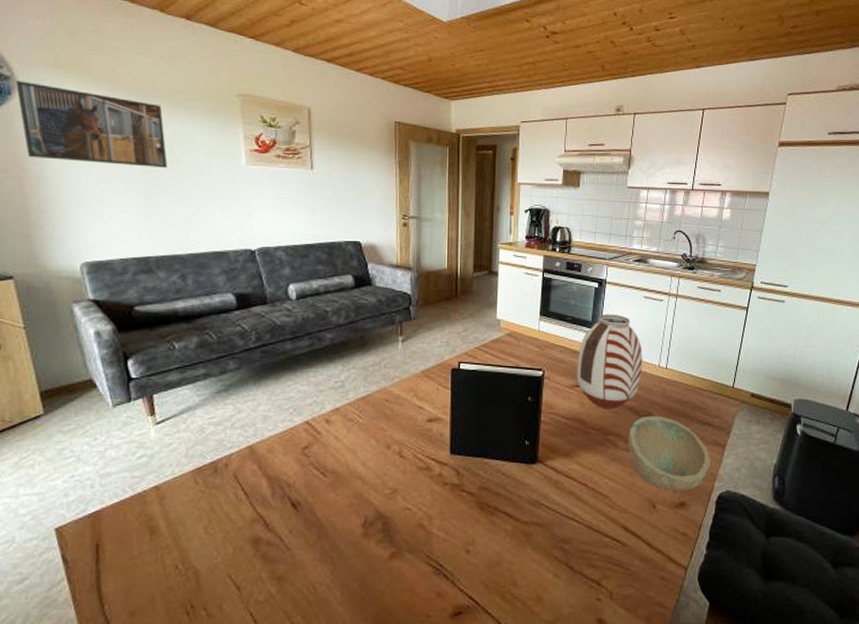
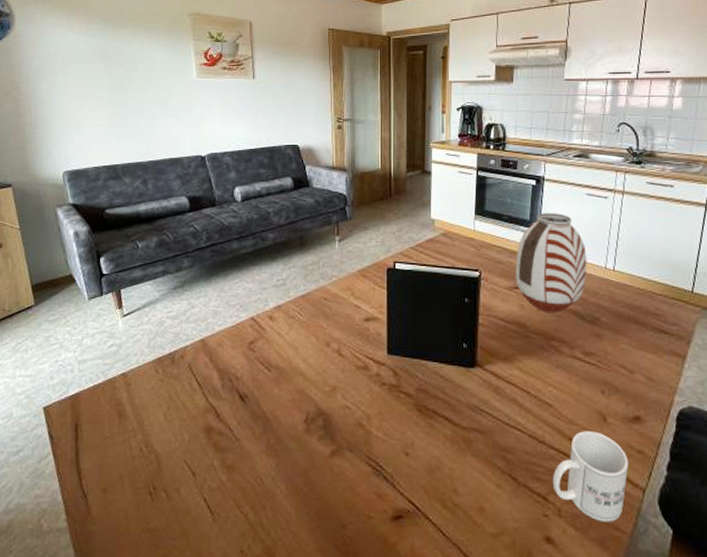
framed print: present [15,80,168,168] -> none [13,16,131,85]
mug: none [605,518,674,601] -> present [552,431,629,522]
bowl: present [629,415,711,491] -> none [574,321,669,404]

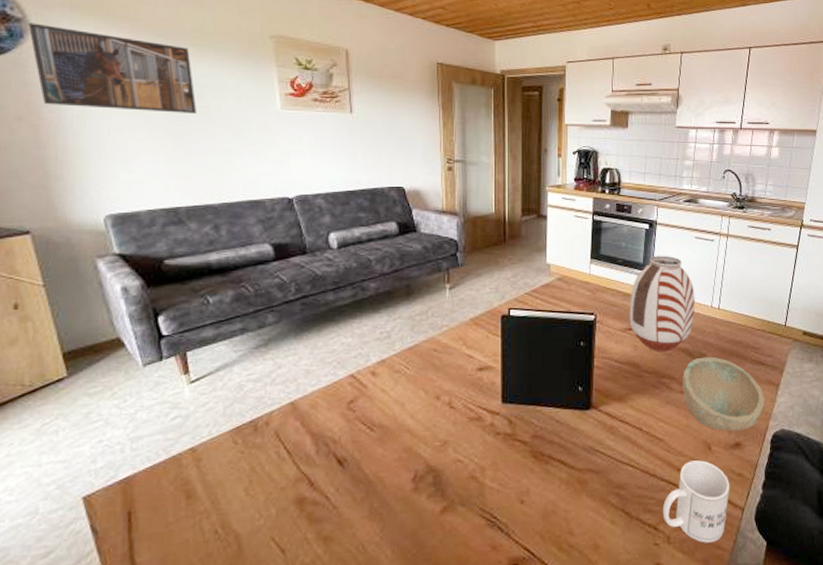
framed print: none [13,16,131,85] -> present [28,23,197,113]
bowl: none [574,321,669,404] -> present [683,356,765,432]

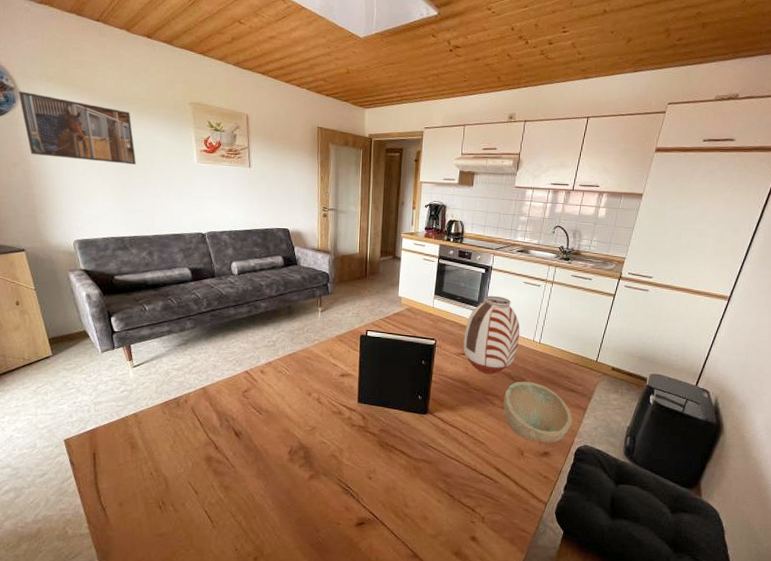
mug: present [662,460,730,543] -> none [479,462,537,526]

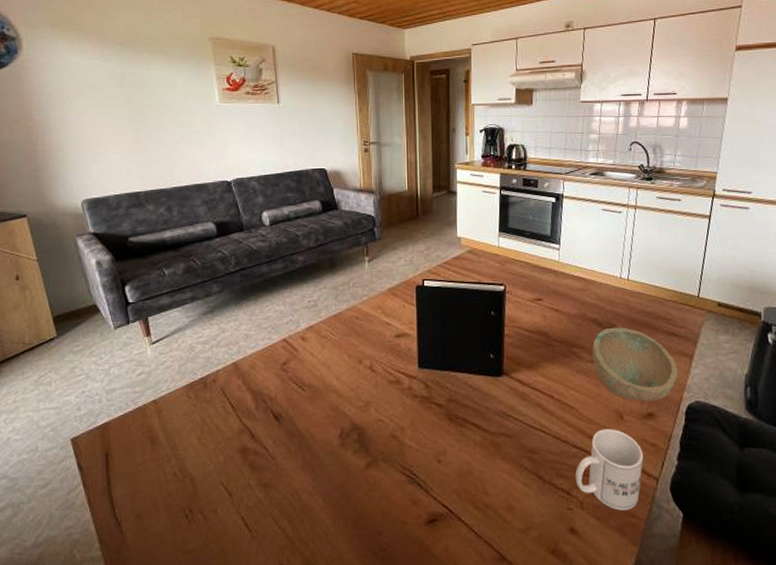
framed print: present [18,91,136,164] -> none [20,40,151,111]
vase: present [463,295,520,374] -> none [537,227,604,322]
mug: none [479,462,537,526] -> present [575,429,644,511]

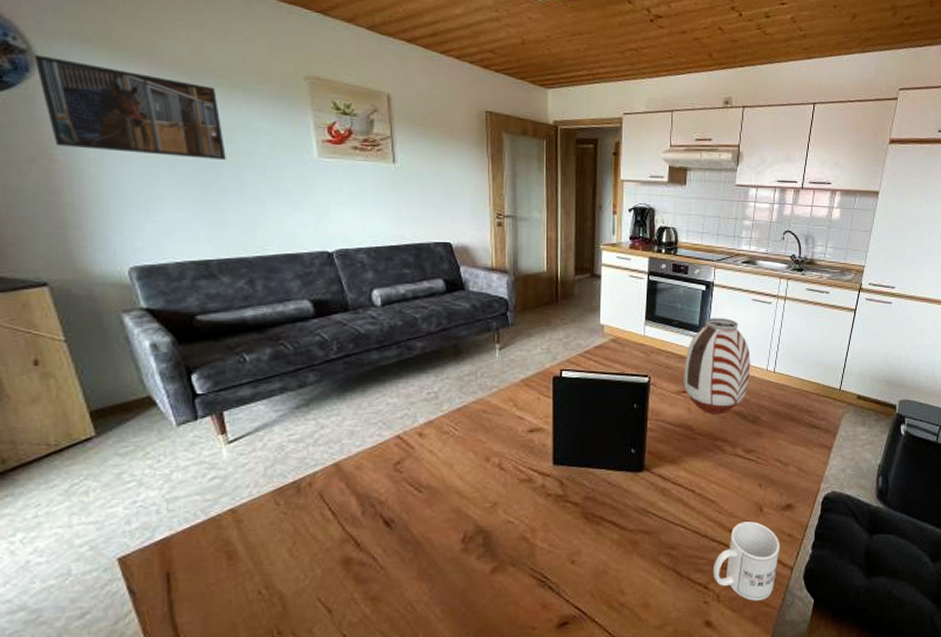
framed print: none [20,40,151,111] -> present [33,54,226,160]
vase: none [537,227,604,322] -> present [684,317,751,415]
bowl: present [593,327,678,402] -> none [736,420,817,494]

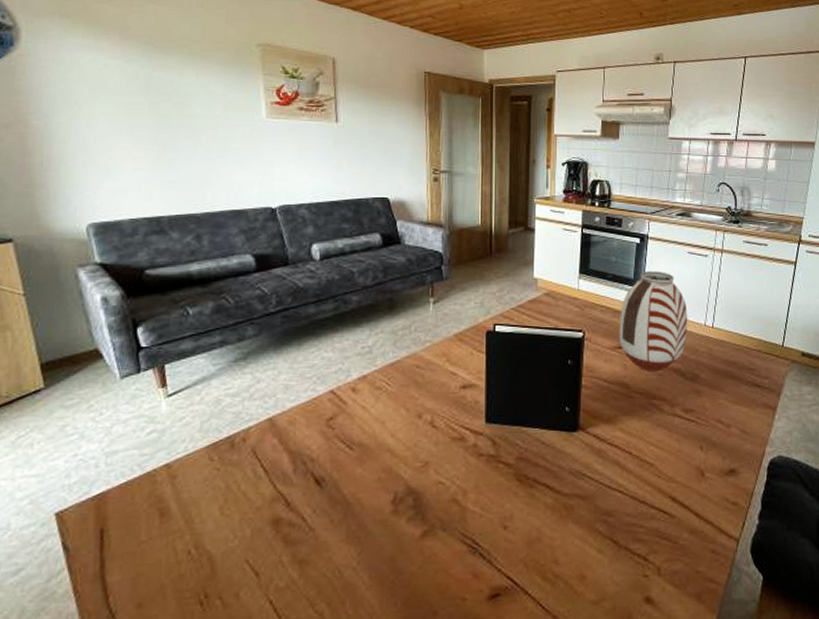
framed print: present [33,54,226,160] -> none [18,31,182,122]
mug: present [712,521,780,601] -> none [652,487,724,576]

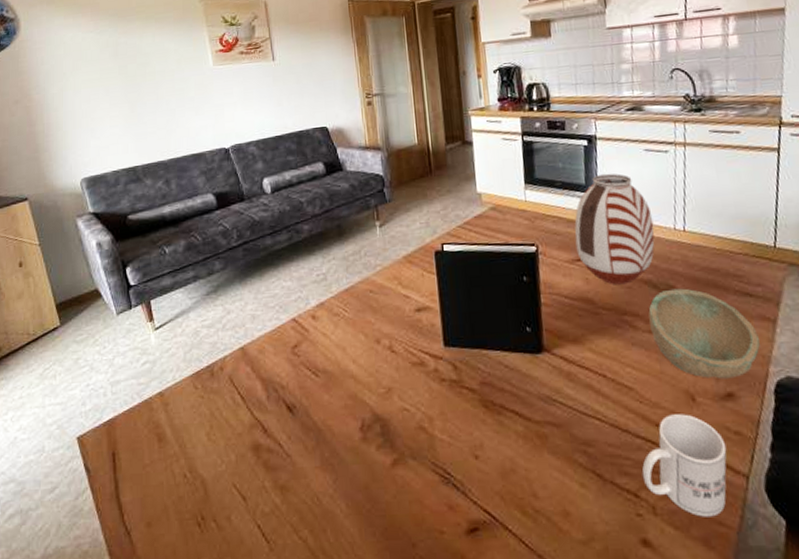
mug: none [652,487,724,576] -> present [642,414,727,517]
bowl: none [674,377,761,457] -> present [648,288,760,379]

